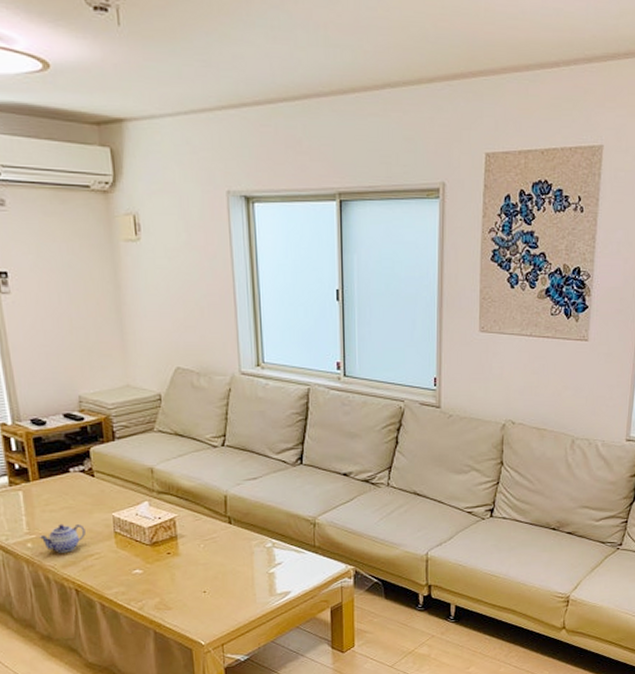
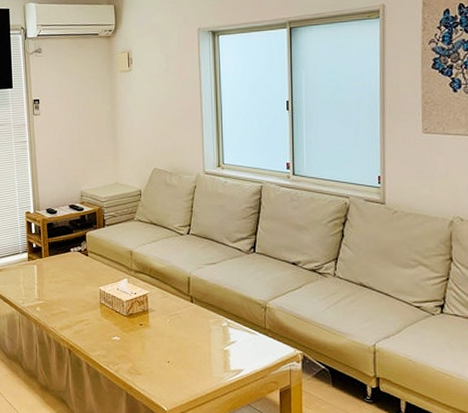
teapot: present [39,524,86,553] -> none [45,293,79,317]

